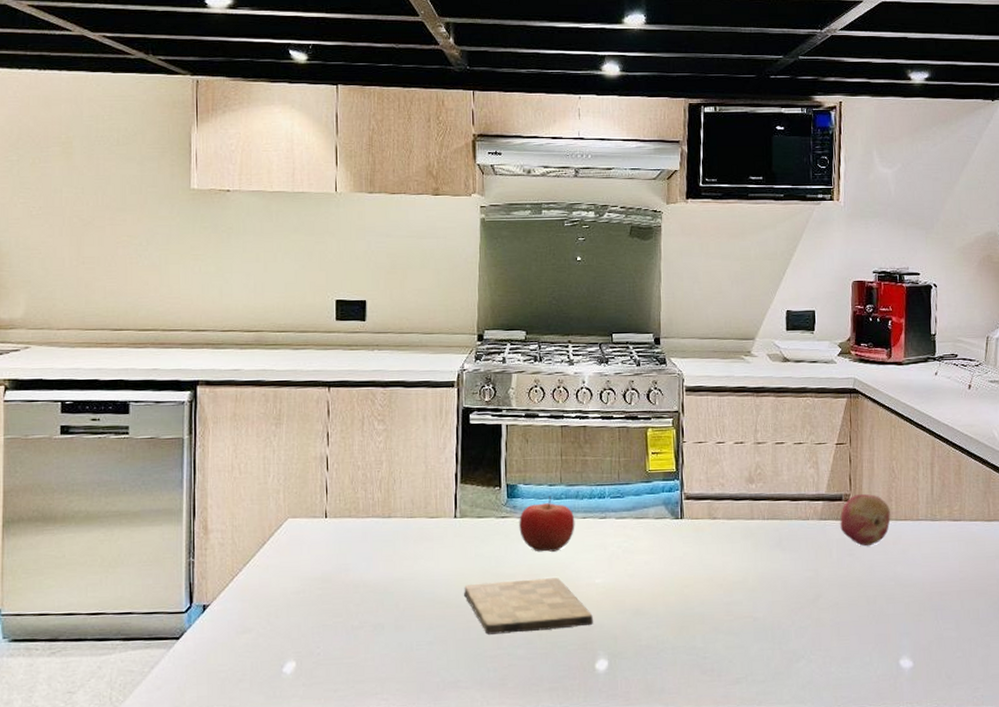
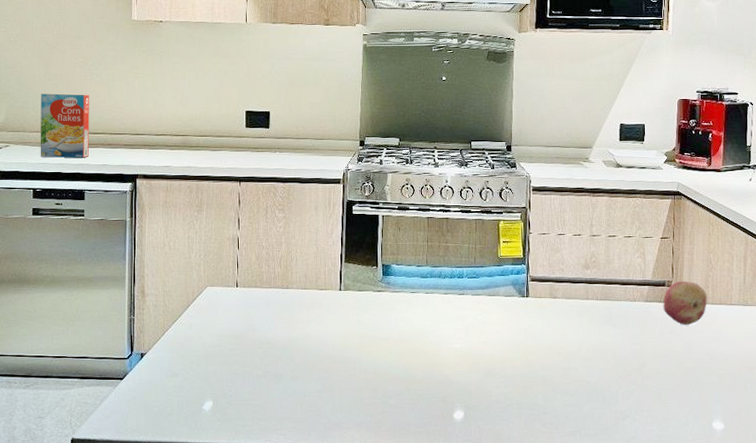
cereal box: none [70,281,136,362] -> present [40,93,90,158]
cutting board: present [464,578,593,635] -> none [347,342,452,386]
fruit: present [519,495,575,552] -> none [392,274,438,321]

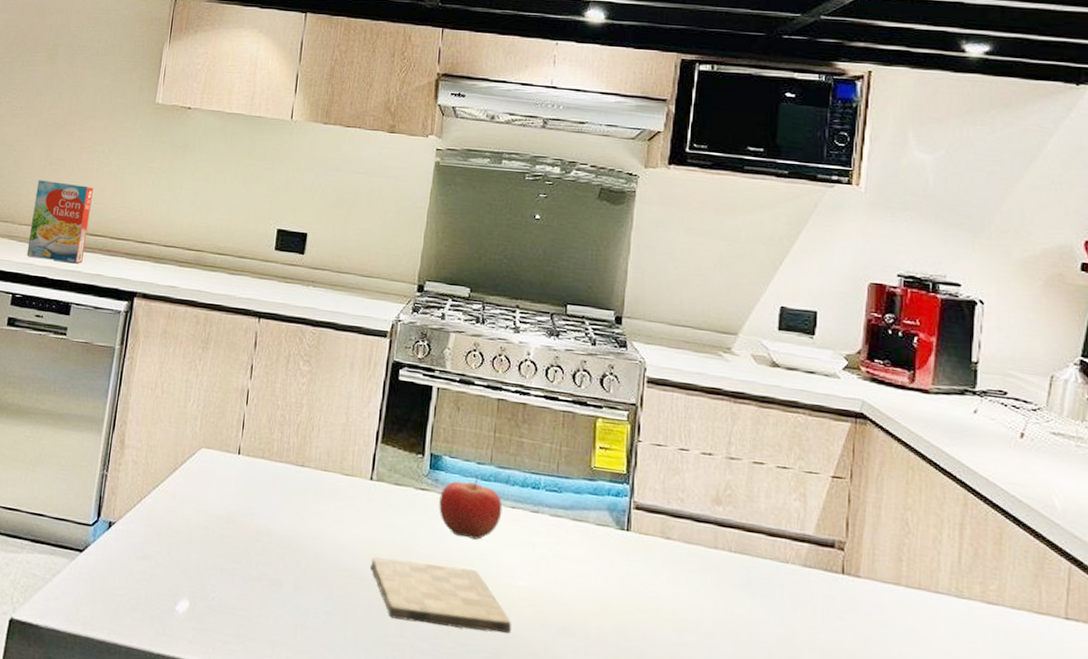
cutting board: none [347,342,452,386] -> present [371,557,511,634]
fruit: none [392,274,438,321] -> present [439,475,503,540]
fruit: present [663,280,707,326] -> none [829,544,899,613]

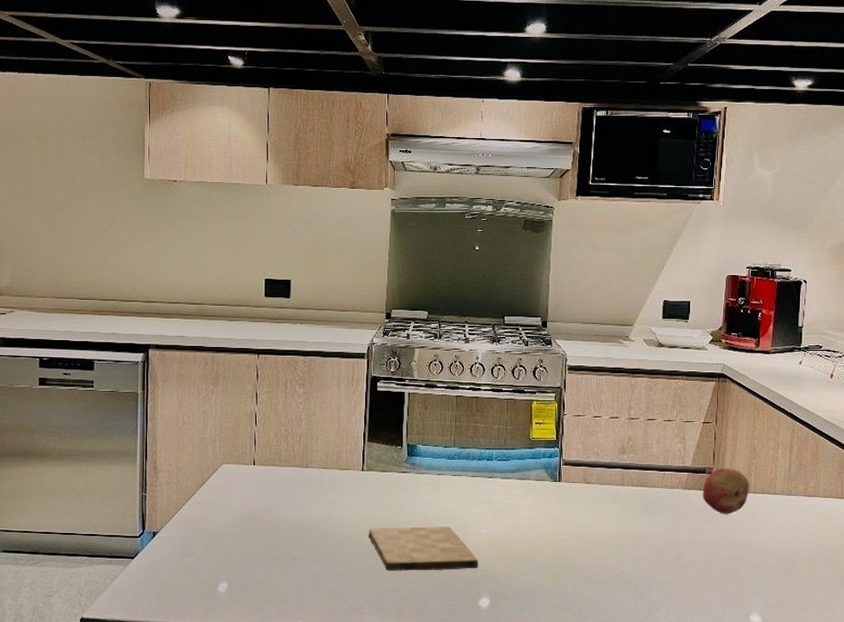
cereal box: present [26,180,93,264] -> none [46,256,99,326]
fruit: present [439,475,503,540] -> none [417,456,466,504]
fruit: none [829,544,899,613] -> present [702,468,749,515]

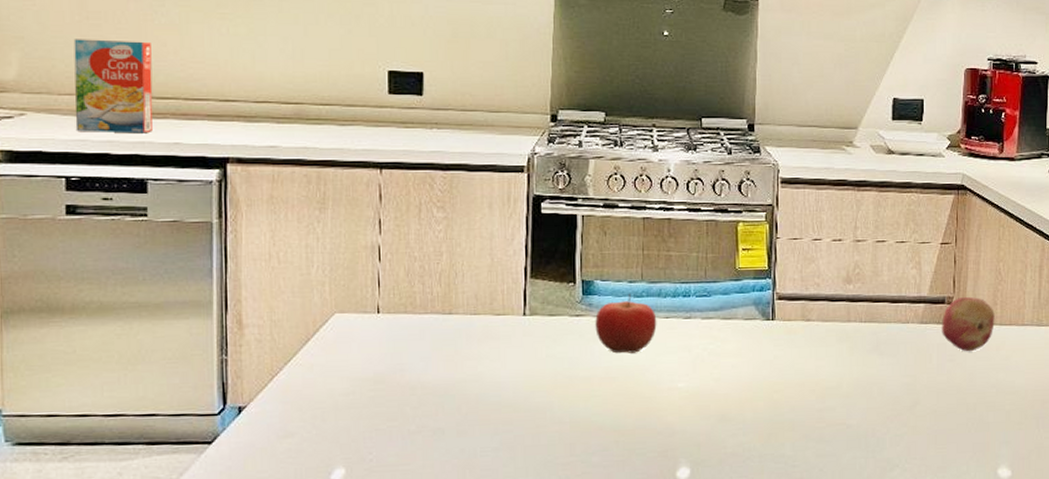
cereal box: none [46,256,99,326] -> present [73,39,153,134]
cutting board: present [369,526,478,571] -> none [534,381,675,441]
fruit: none [417,456,466,504] -> present [595,293,657,354]

